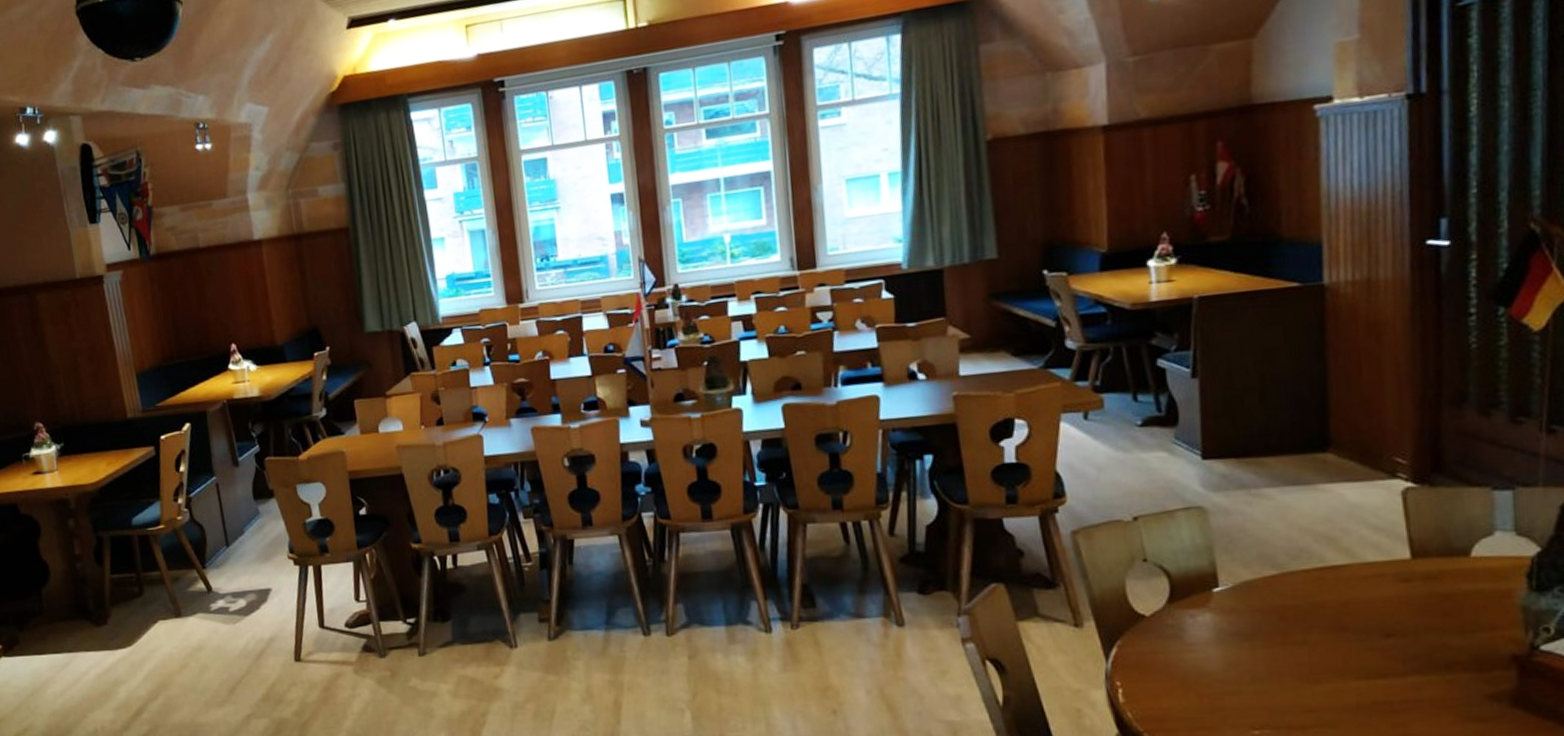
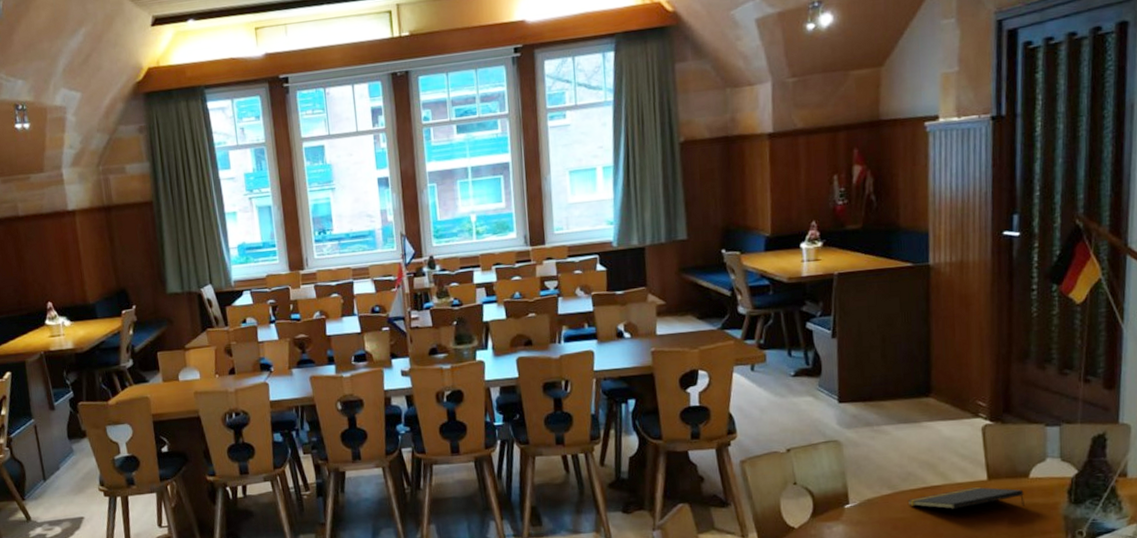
notepad: none [1299,568,1465,596] -> present [907,487,1024,509]

